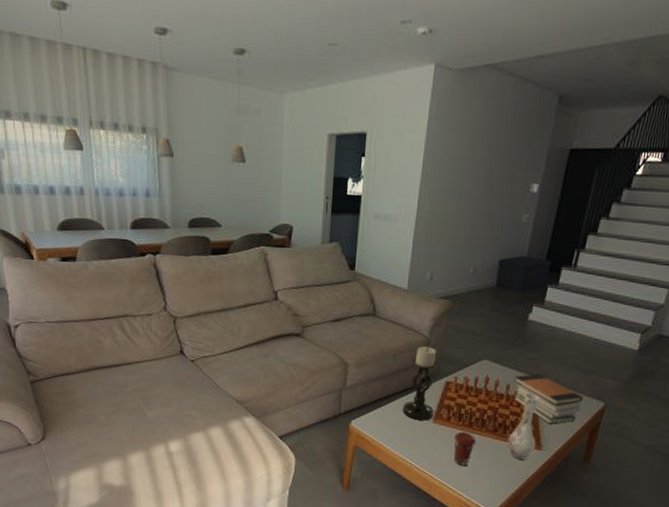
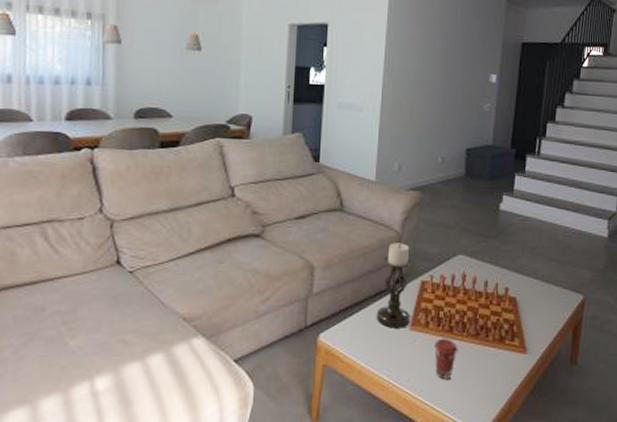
vase: present [507,393,540,460] -> none [491,289,520,367]
book stack: present [513,373,584,424] -> none [492,267,562,323]

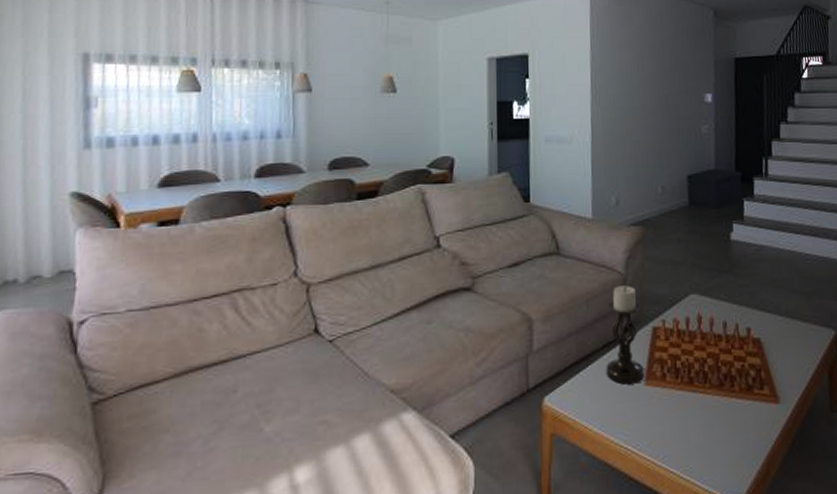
coffee cup: present [434,338,458,380] -> none [674,391,702,442]

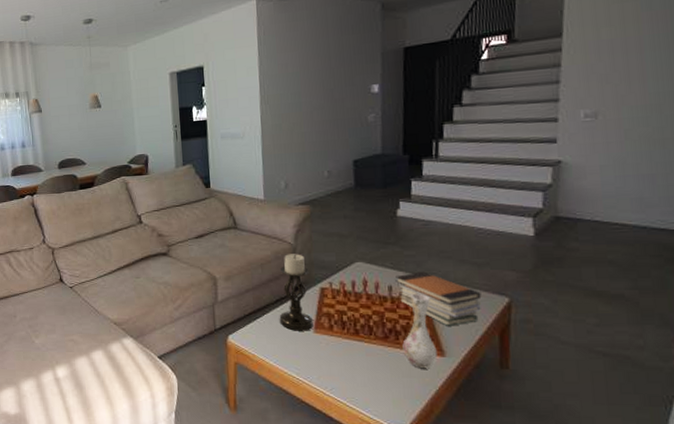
book stack: none [730,303,811,367] -> present [395,271,482,326]
vase: none [738,329,772,421] -> present [402,293,438,369]

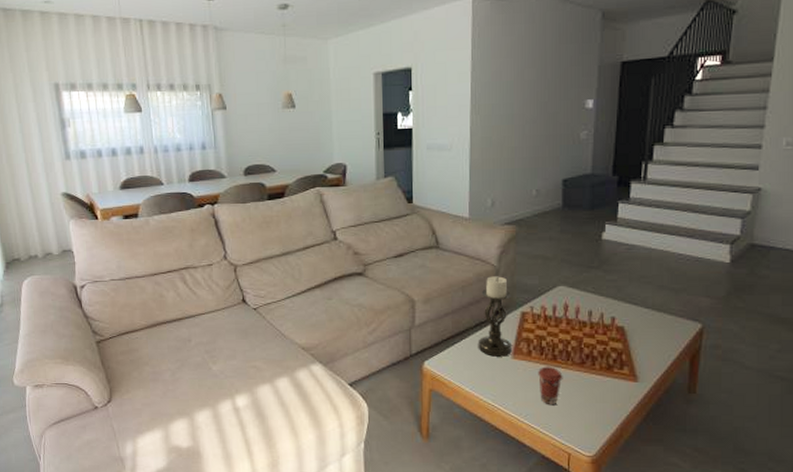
coffee cup: none [341,340,367,380] -> present [538,366,563,406]
book stack: present [395,271,482,326] -> none [596,296,676,352]
vase: present [402,293,438,369] -> none [598,318,631,394]

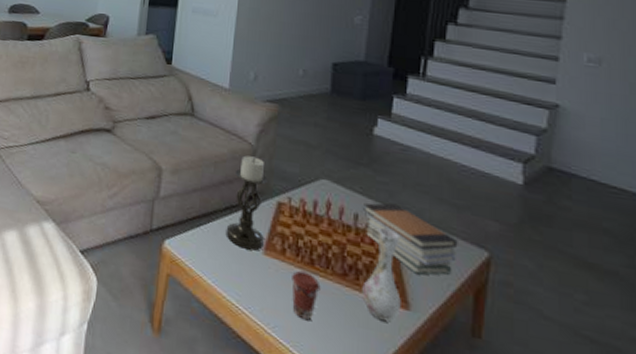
book stack: none [596,296,676,352] -> present [363,202,458,275]
vase: none [598,318,631,394] -> present [362,227,401,322]

